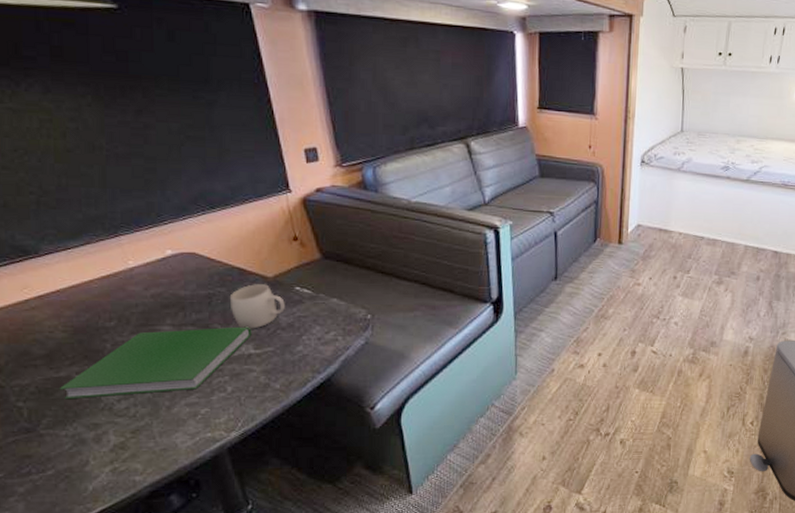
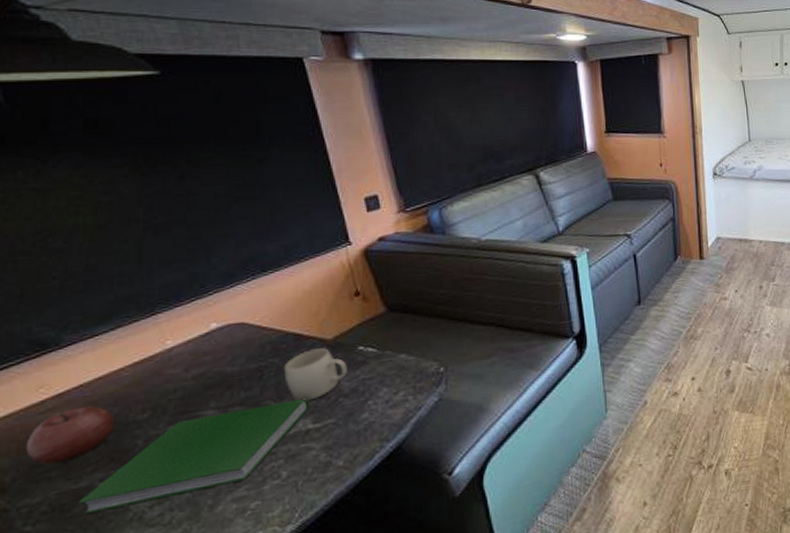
fruit: none [15,308,86,355] -> present [25,405,114,465]

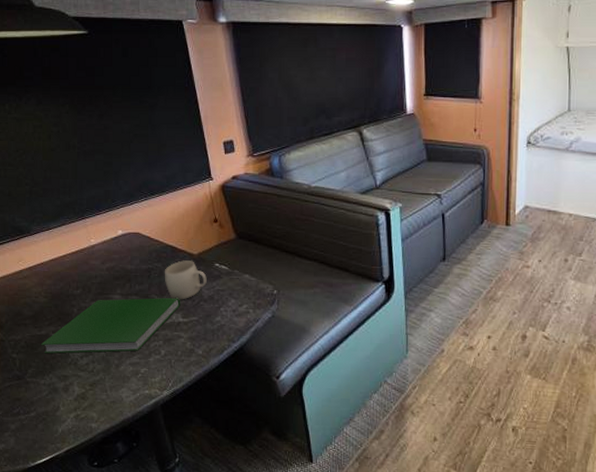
fruit: present [25,405,114,465] -> none [12,278,60,316]

